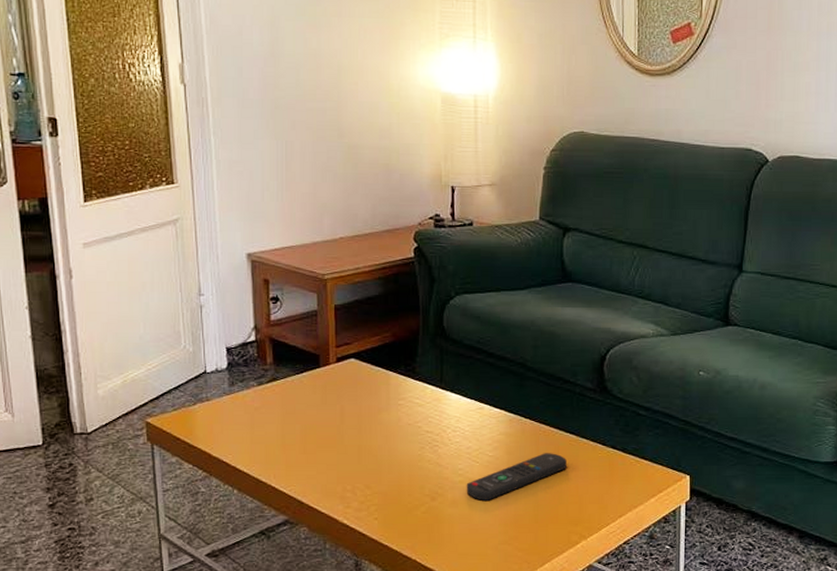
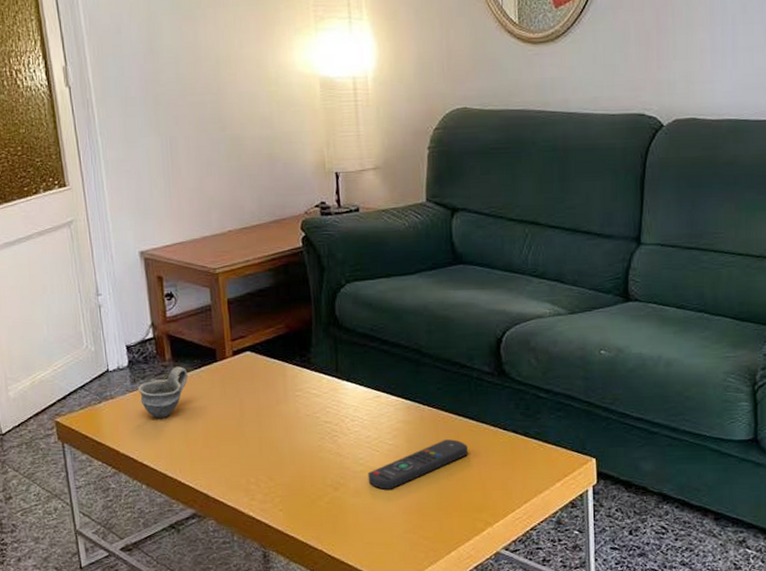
cup: none [236,371,289,422] -> present [138,366,188,418]

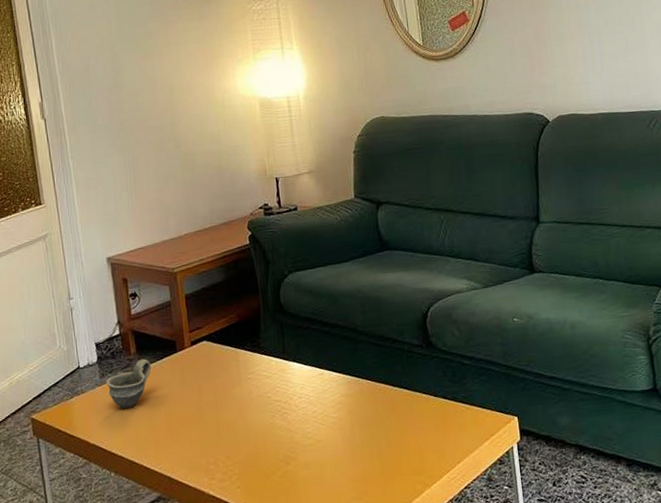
remote control: present [368,439,468,489] -> none [315,408,404,460]

